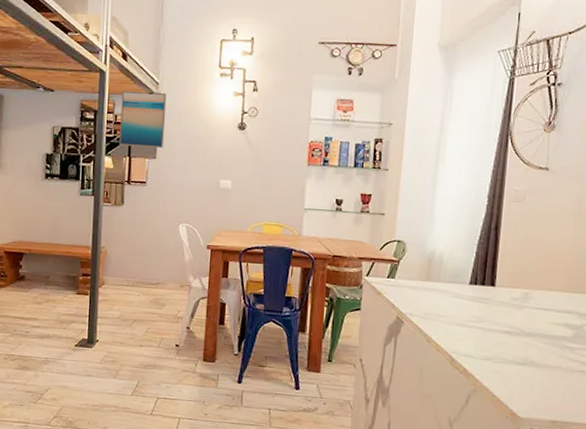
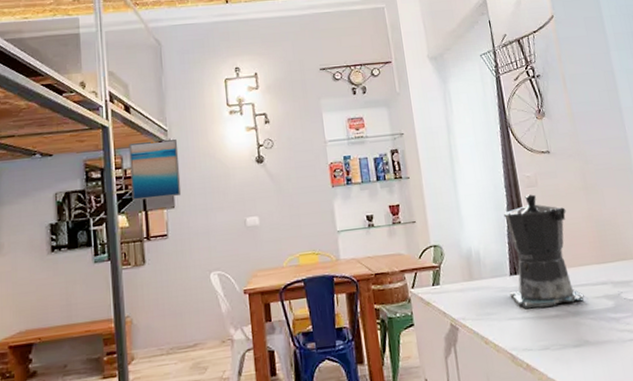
coffee maker: none [464,209,549,324] -> present [503,194,588,309]

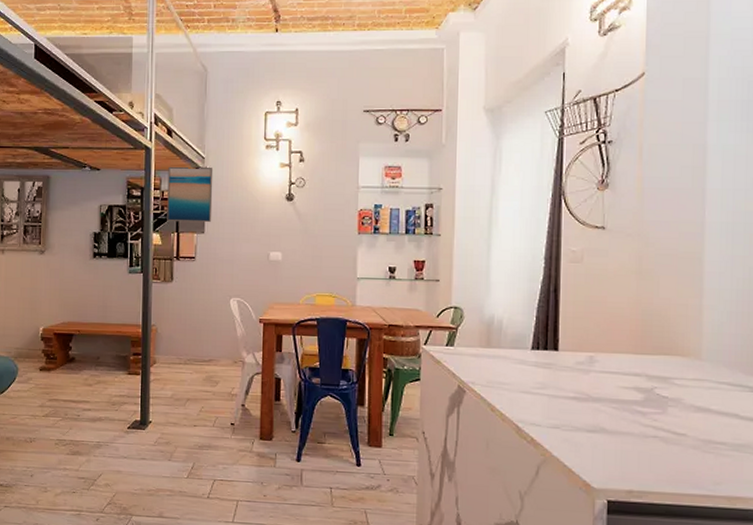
coffee maker: present [503,194,588,309] -> none [527,270,615,389]

